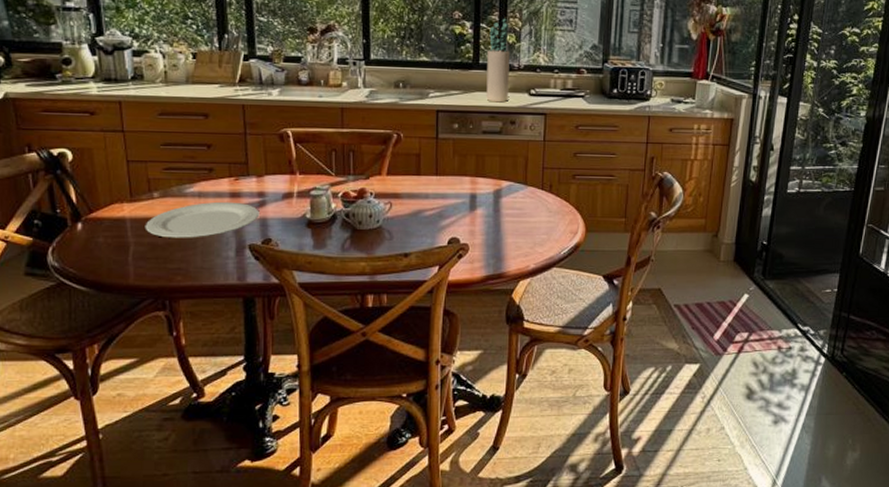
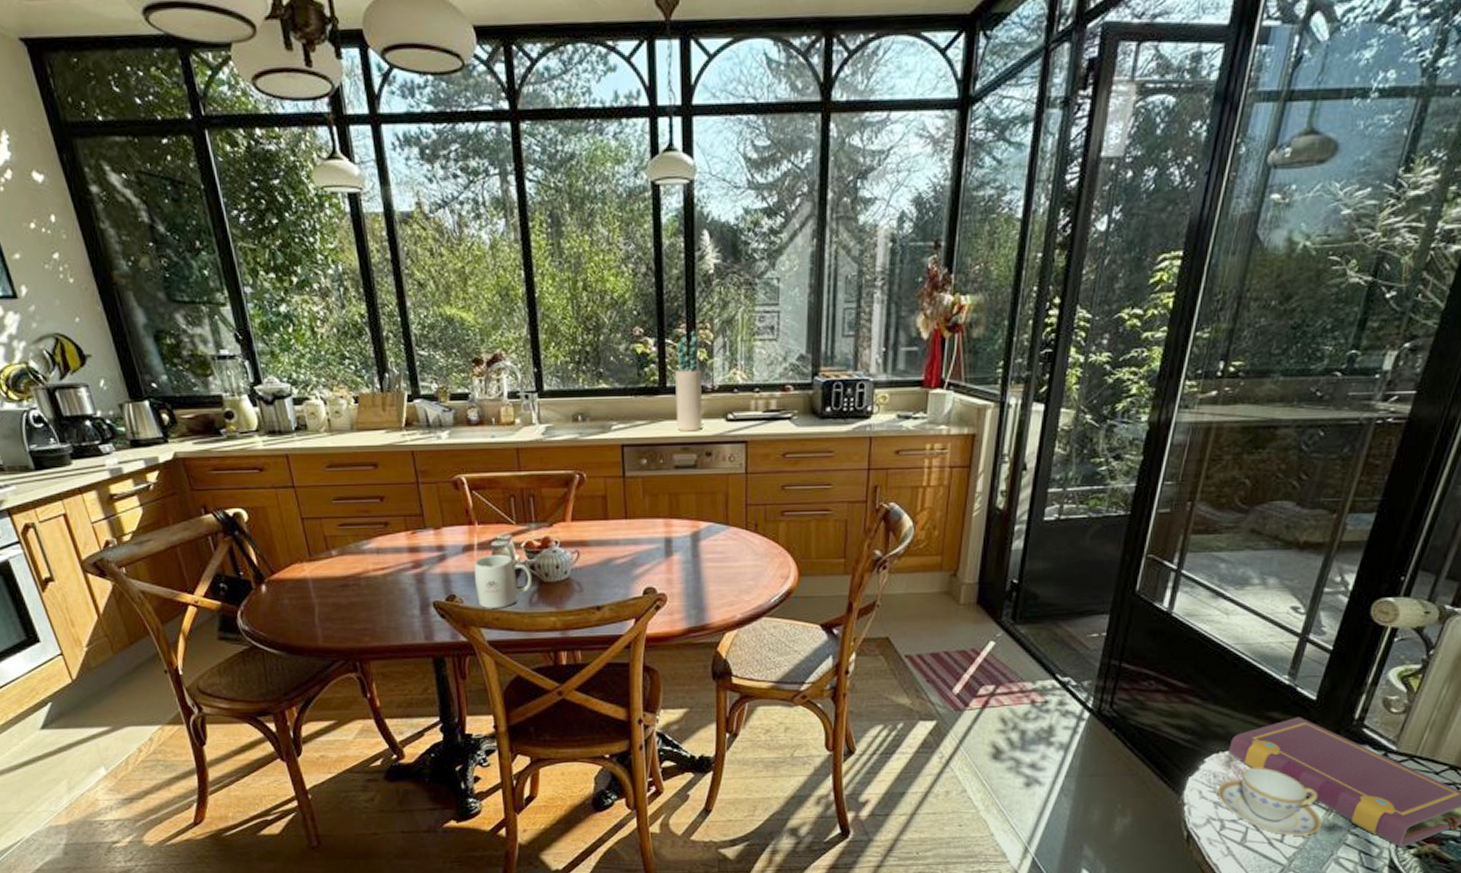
plate: present [145,201,260,238] -> none [327,557,441,598]
mug: none [291,202,347,254] -> present [473,554,533,610]

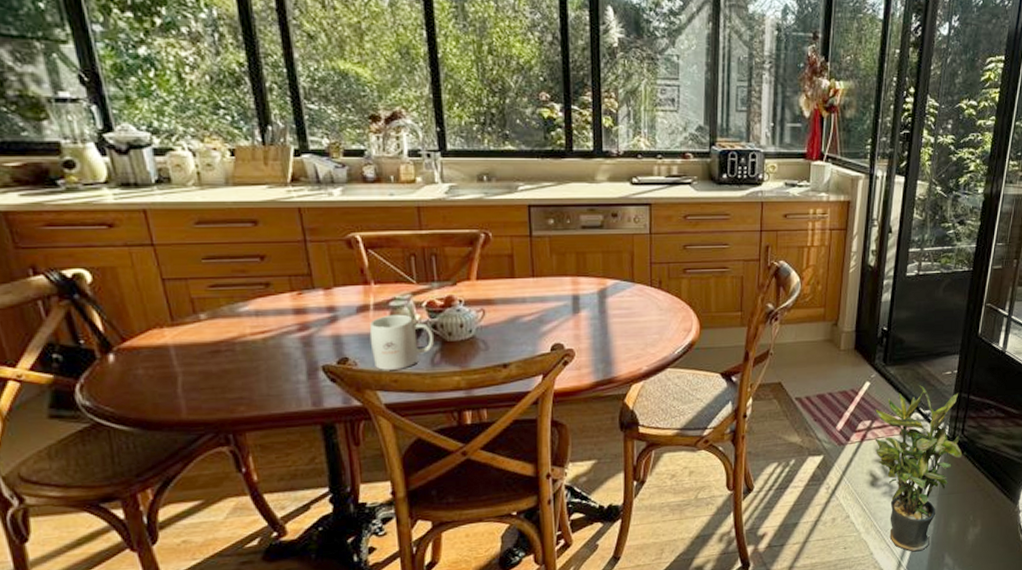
vase: present [675,328,702,432] -> none [581,97,608,194]
potted plant: none [999,648,1110,838] -> present [875,385,963,552]

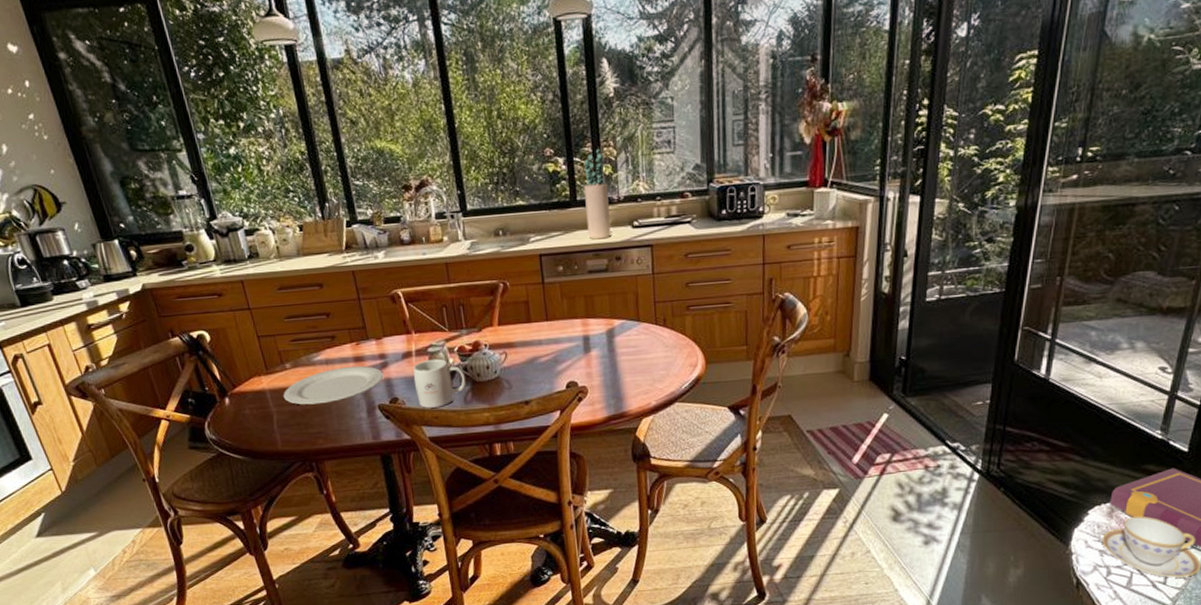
plate: none [193,319,332,365] -> present [283,365,384,405]
vase: none [581,97,608,194] -> present [583,147,611,240]
potted plant: present [875,385,963,552] -> none [895,416,999,591]

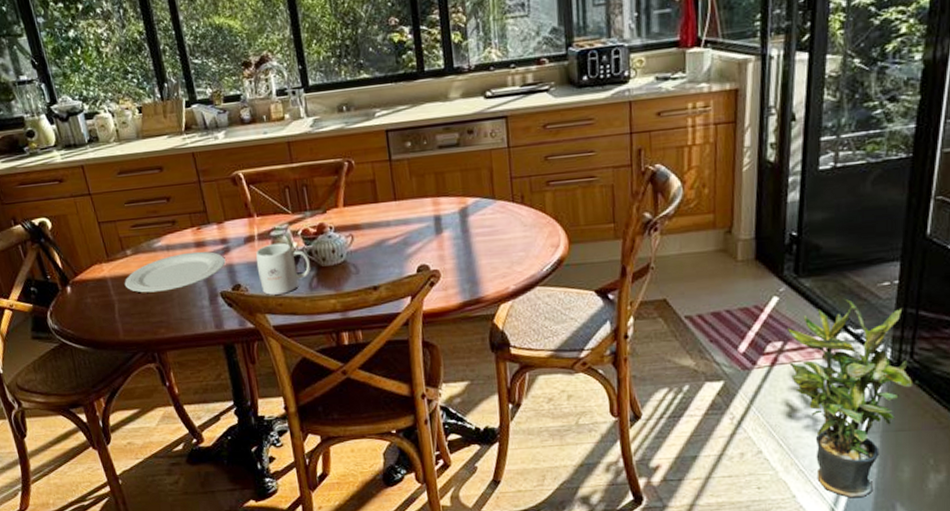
vase: present [583,147,611,240] -> none [431,13,462,113]
potted plant: none [895,416,999,591] -> present [787,299,914,498]

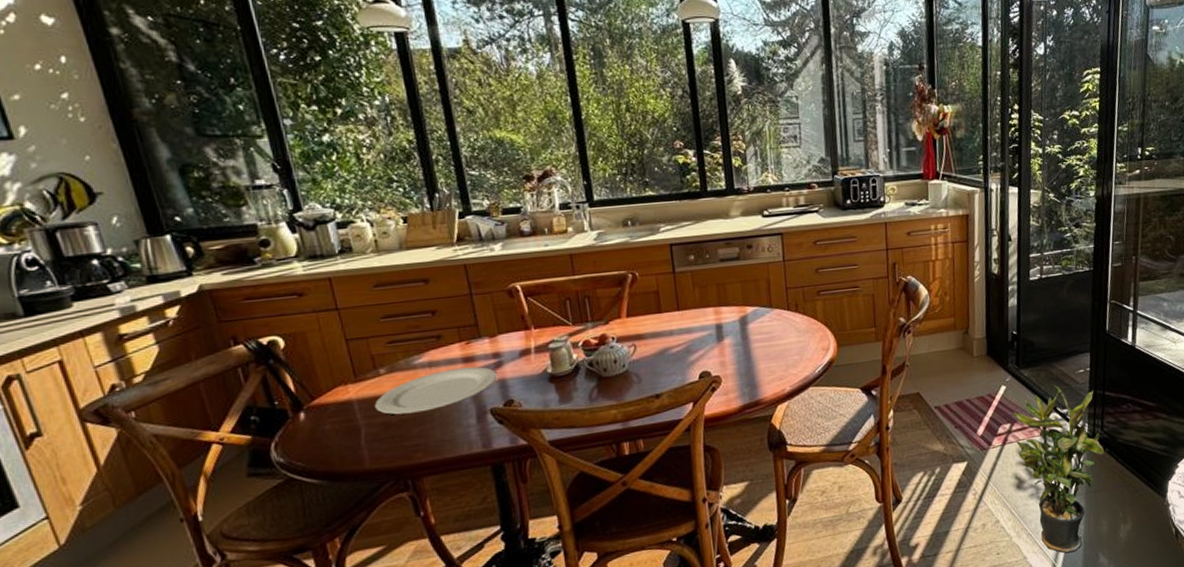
mug: present [255,242,311,296] -> none [531,355,592,410]

